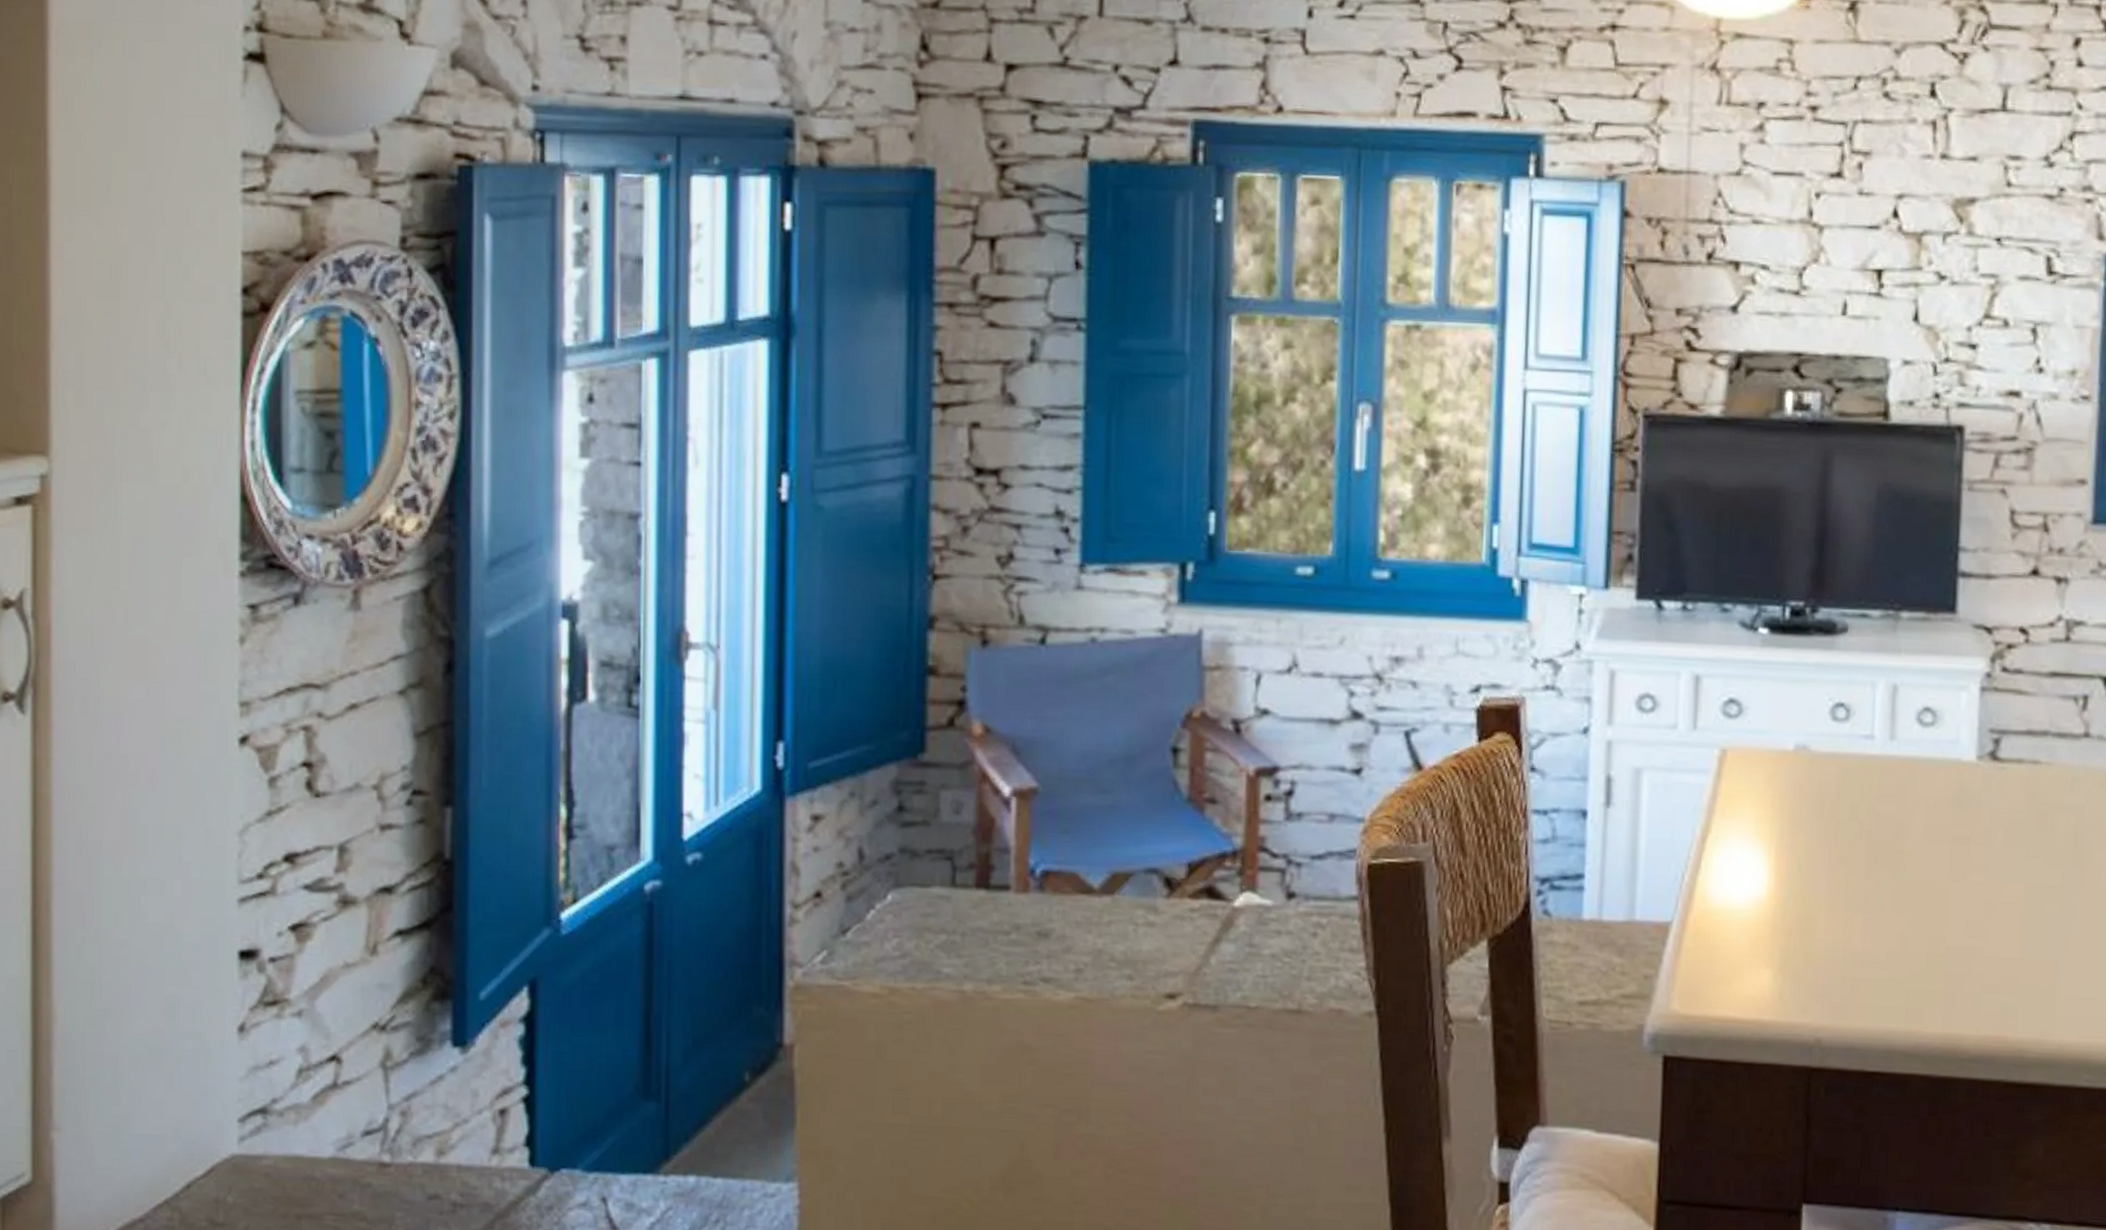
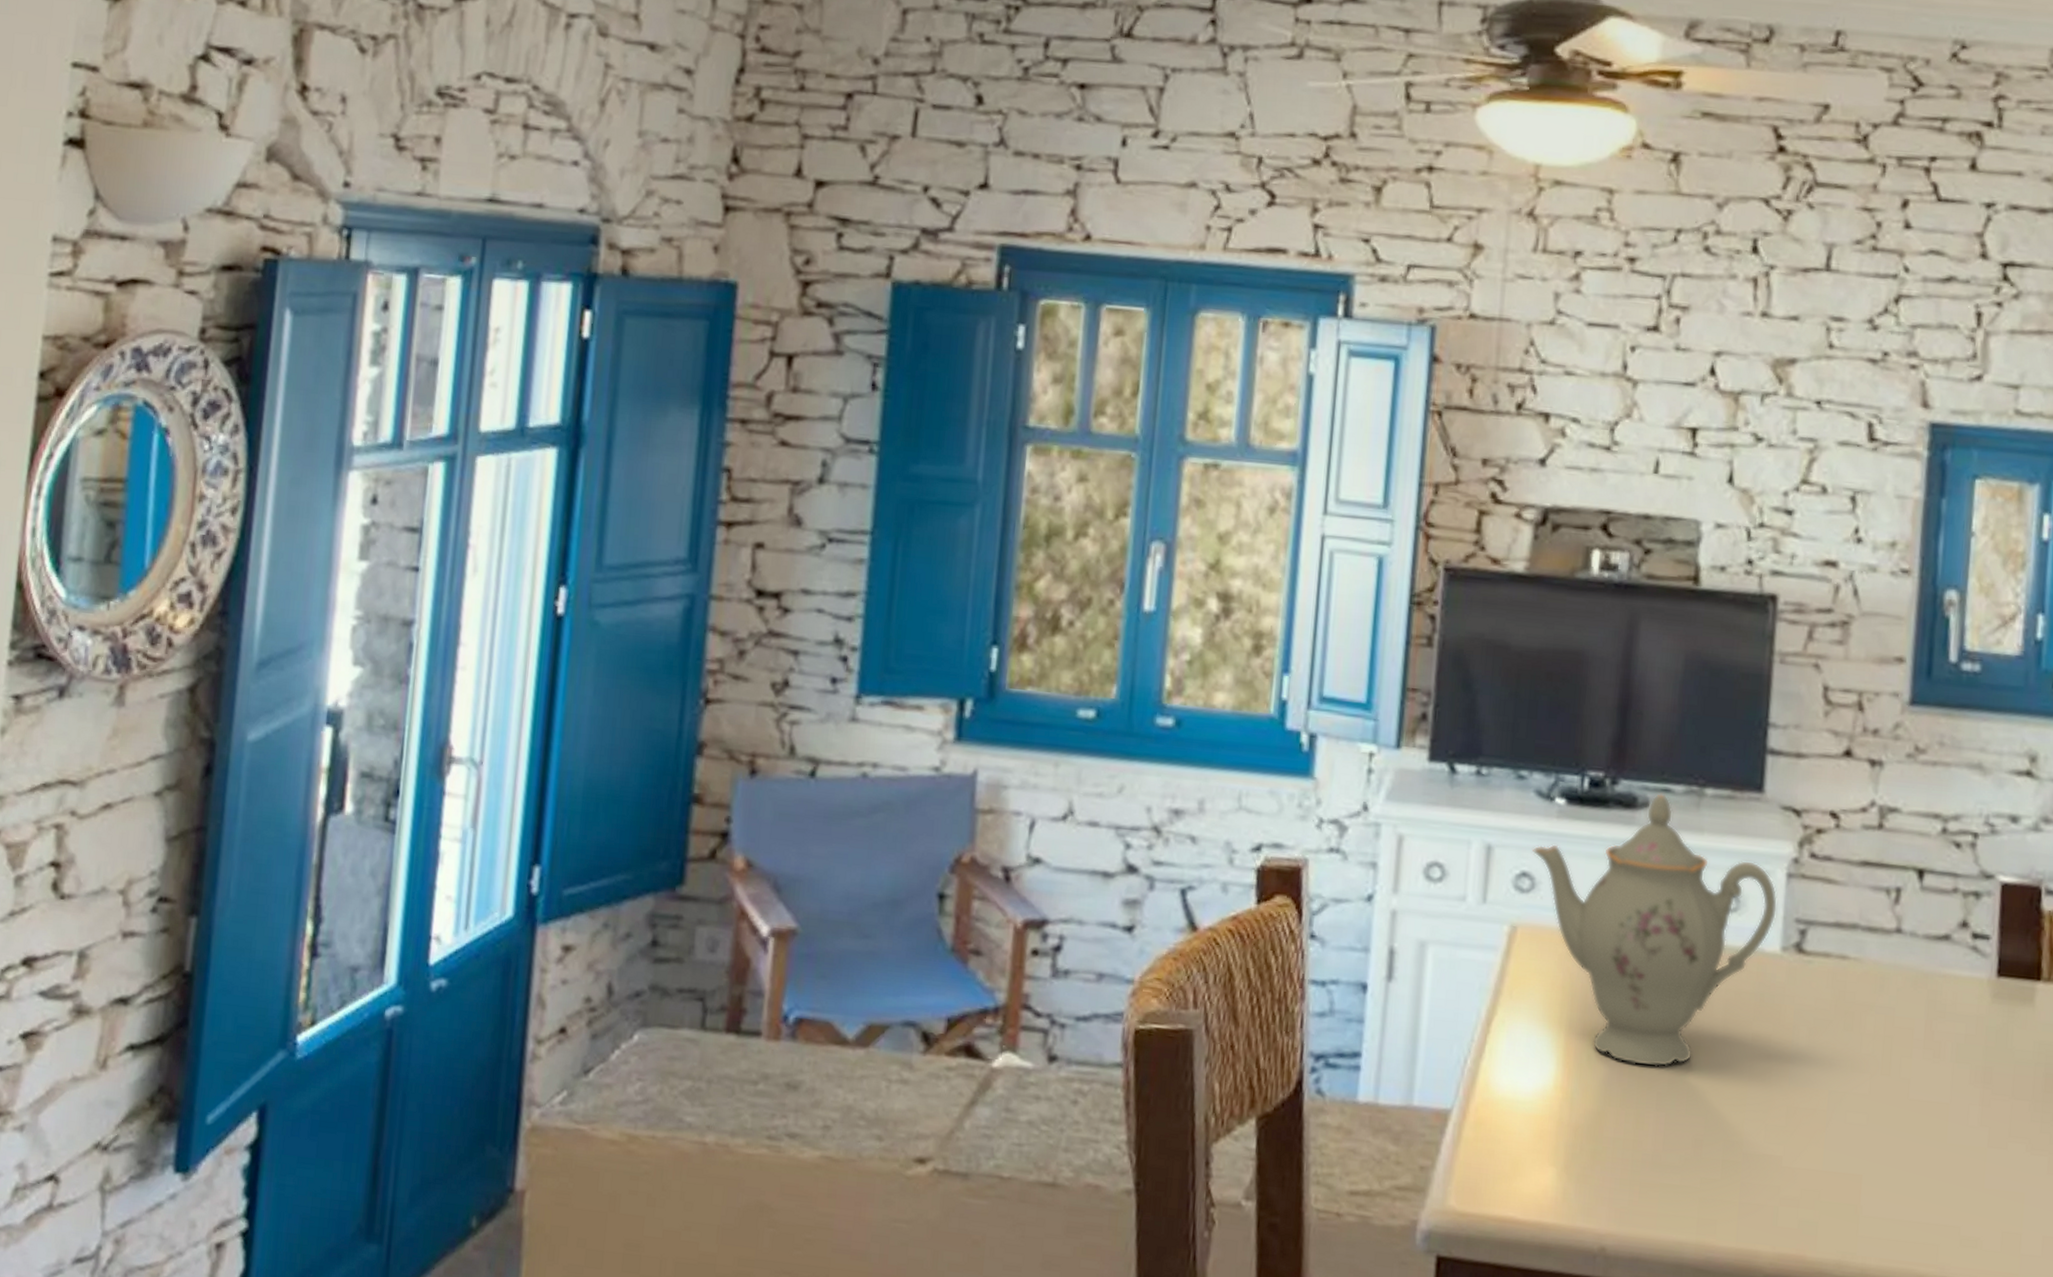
teapot: none [1739,619,1973,872] -> present [1533,794,1778,1067]

